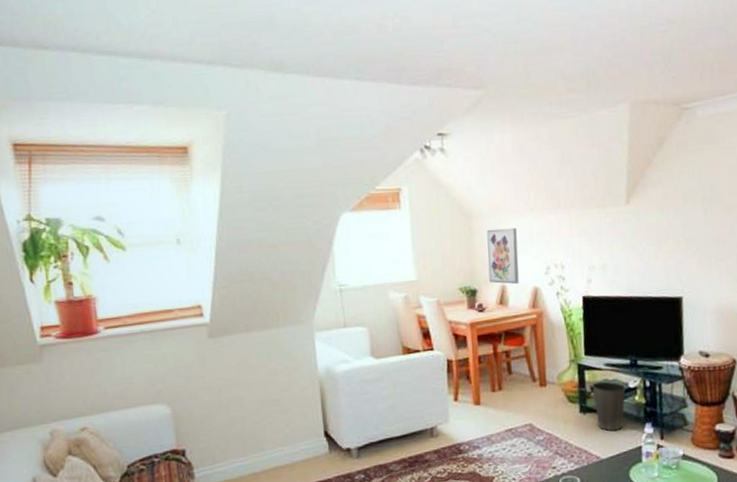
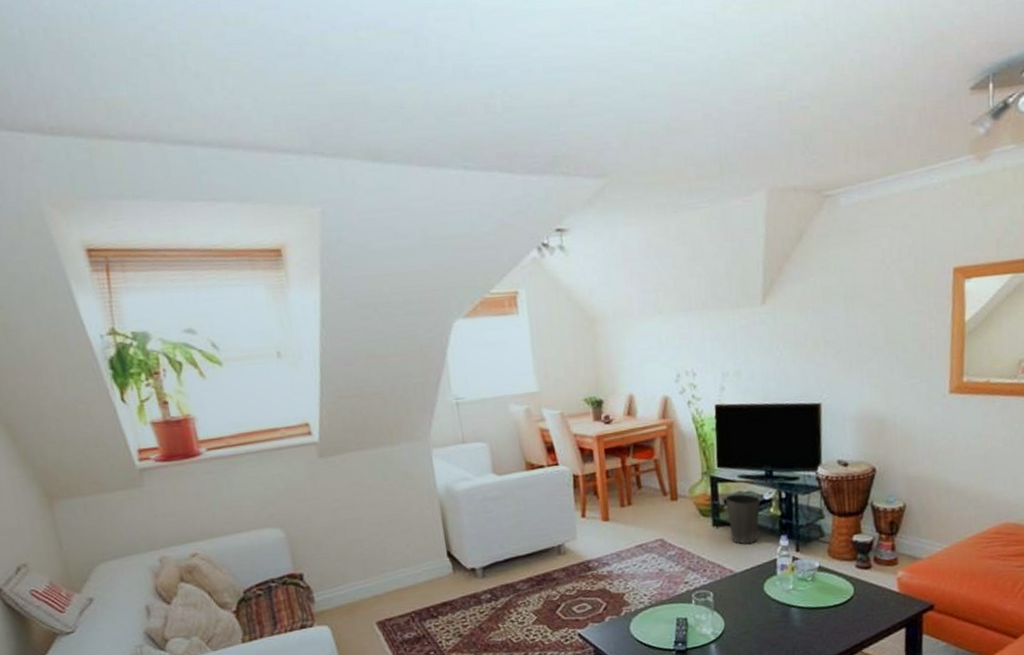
wall art: present [486,227,519,285] -> none [612,332,648,394]

